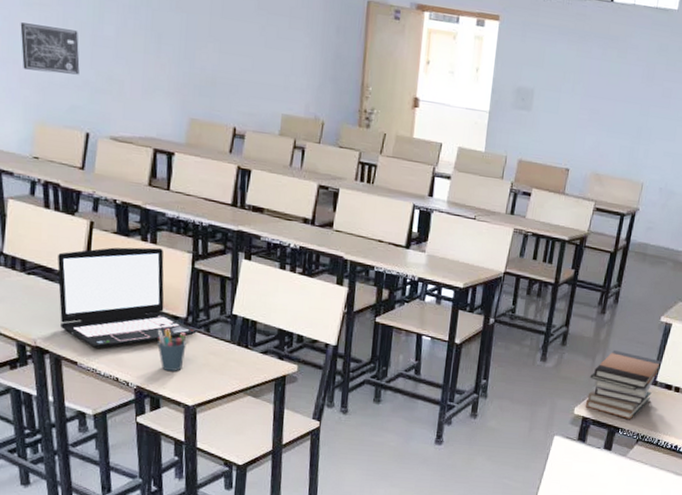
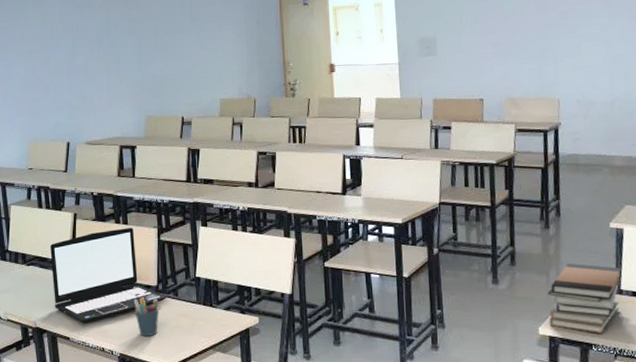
wall art: present [20,22,80,75] -> none [16,66,60,102]

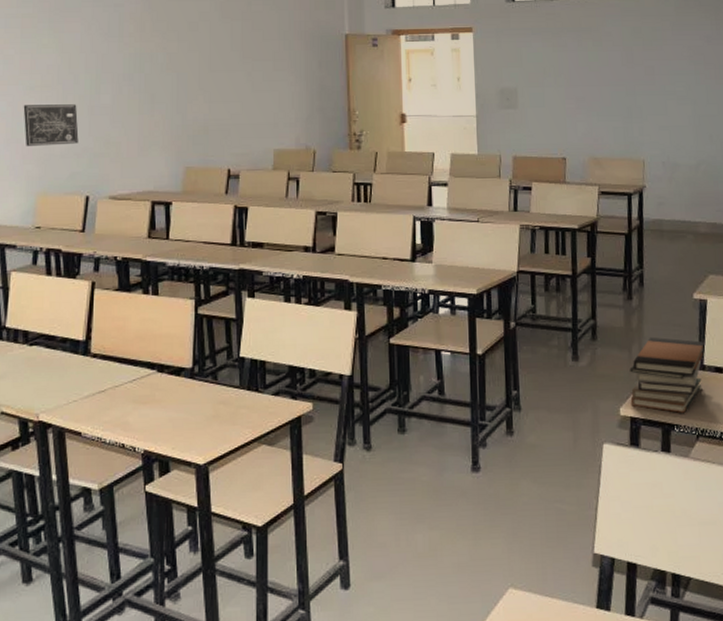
wall art: none [16,66,60,102] -> present [23,104,79,146]
laptop: present [50,228,167,323] -> none [60,299,204,414]
pen holder: present [133,297,159,337] -> none [163,382,194,430]

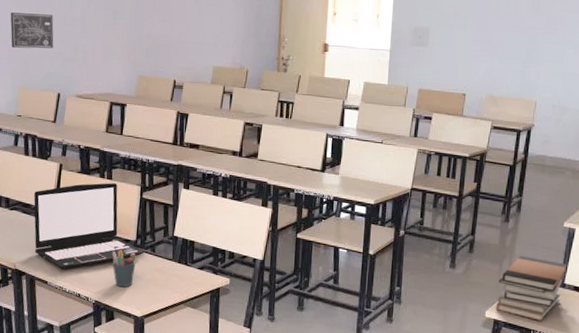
laptop: none [60,299,204,414] -> present [34,183,145,269]
pen holder: none [163,382,194,430] -> present [112,250,136,288]

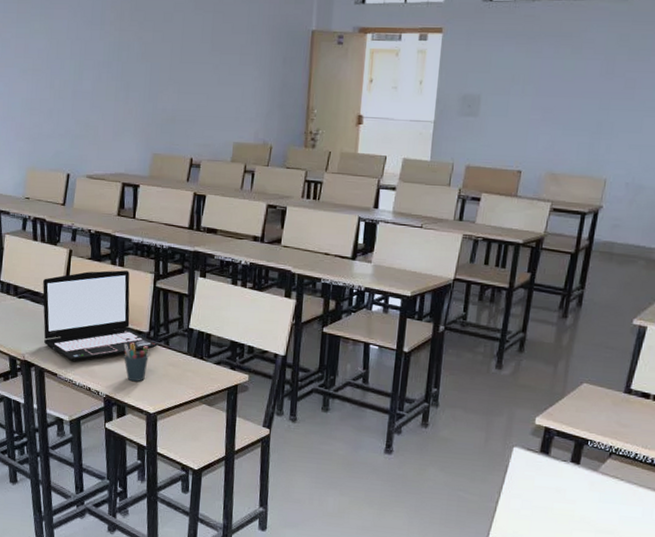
wall art: present [10,12,54,49] -> none [17,86,63,126]
book stack: present [495,255,569,321] -> none [547,355,637,431]

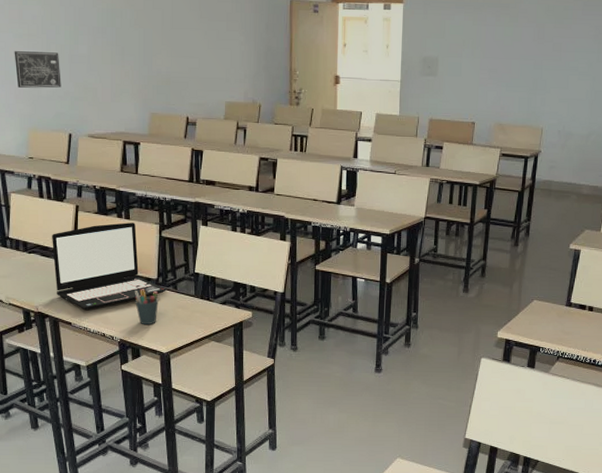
wall art: none [17,86,63,126] -> present [14,51,61,88]

